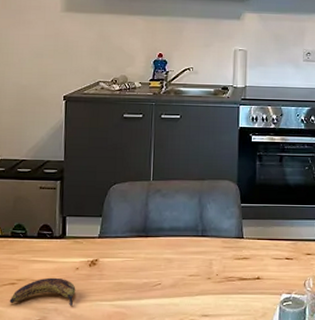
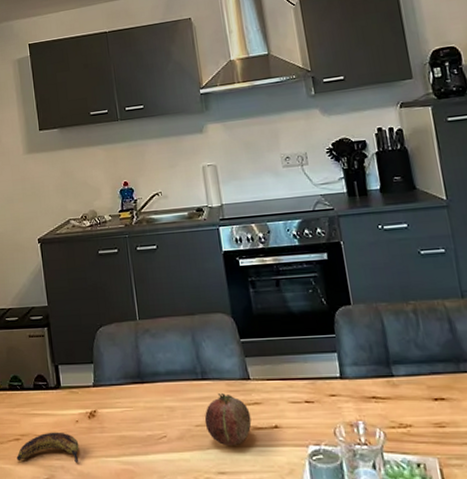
fruit: none [197,248,239,292] -> present [204,392,252,445]

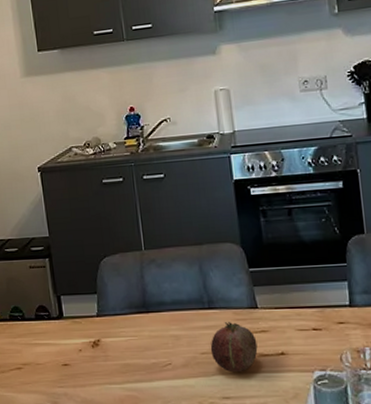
fruit: present [16,432,79,463] -> none [18,360,83,390]

